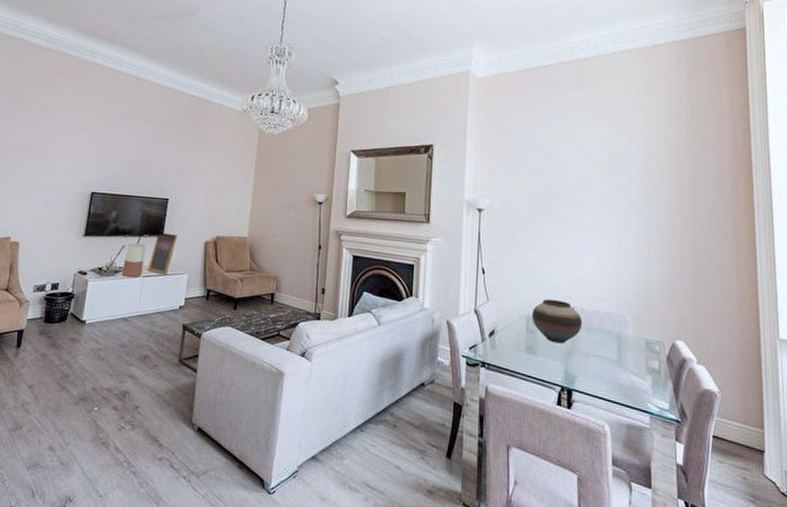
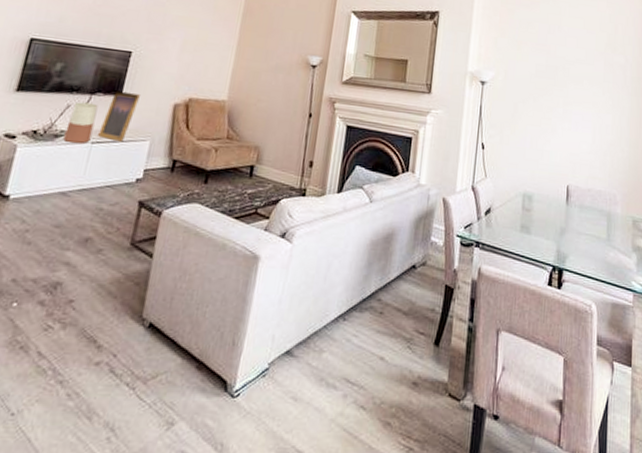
vase: present [531,298,583,344] -> none [528,176,576,222]

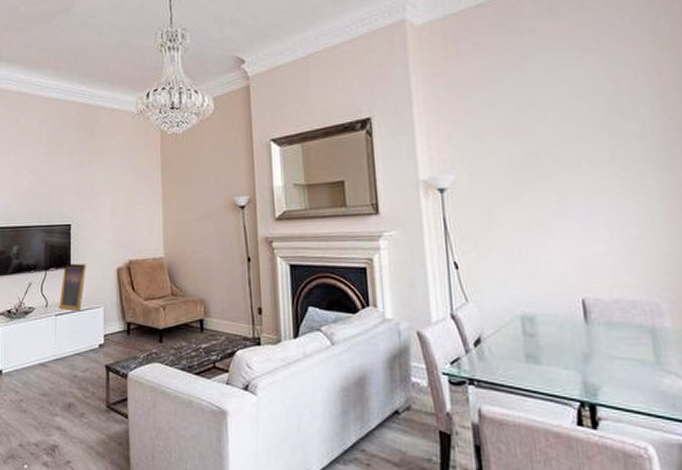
vase: present [63,102,98,144] -> none [32,278,54,318]

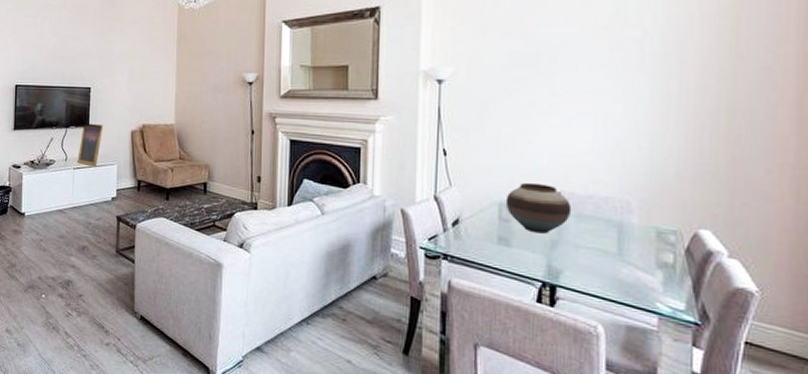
vase: none [527,291,600,347] -> present [505,182,572,234]

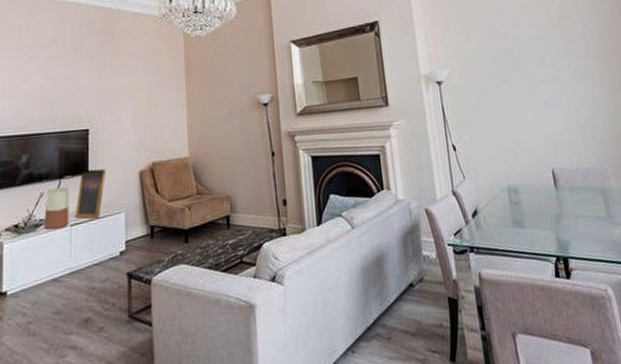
vase: none [53,135,73,170] -> present [44,187,69,231]
vase: present [505,182,572,234] -> none [511,164,566,211]

